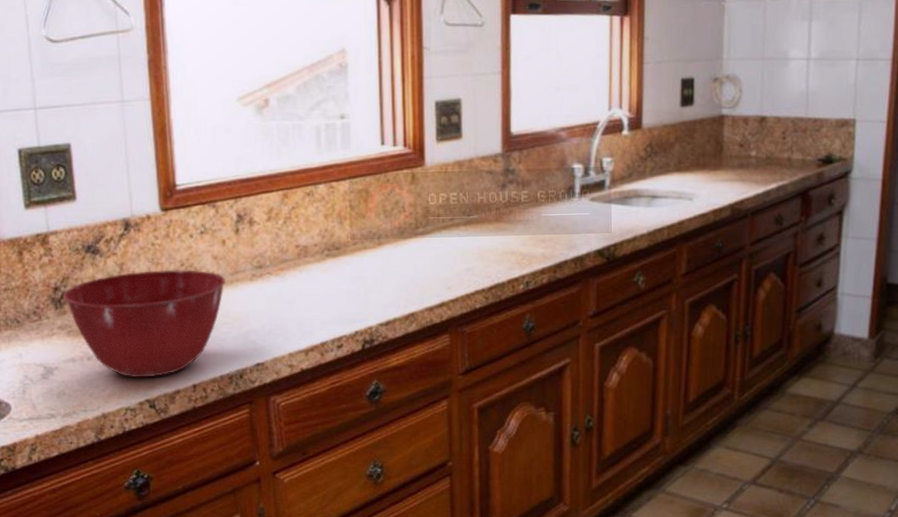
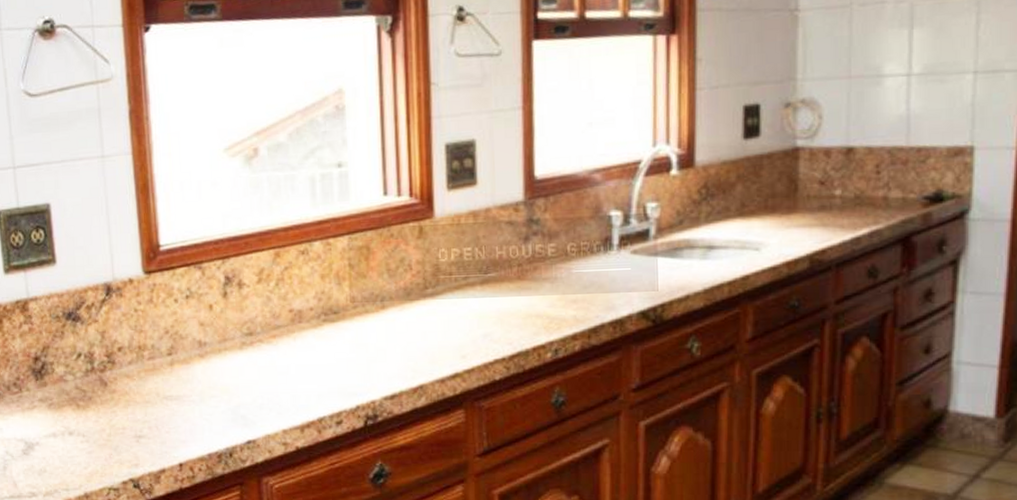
mixing bowl: present [63,269,226,378] -> none [44,337,214,455]

